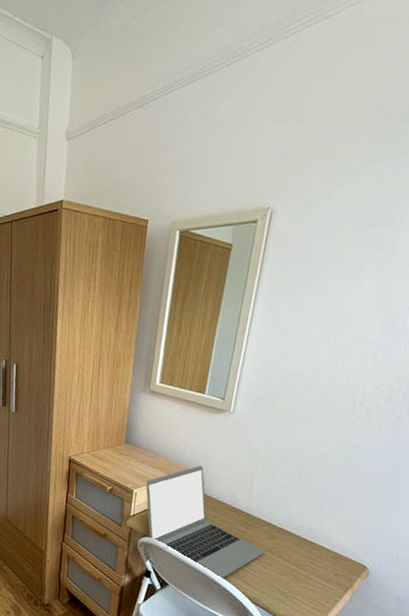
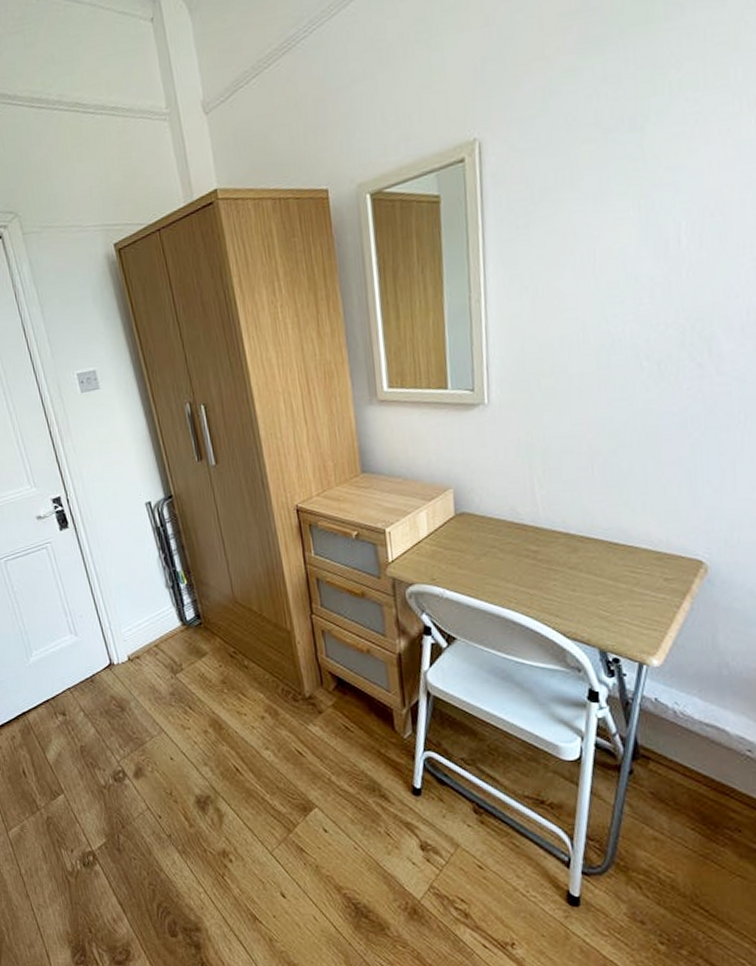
laptop: present [145,466,265,580] -> none [398,480,569,618]

